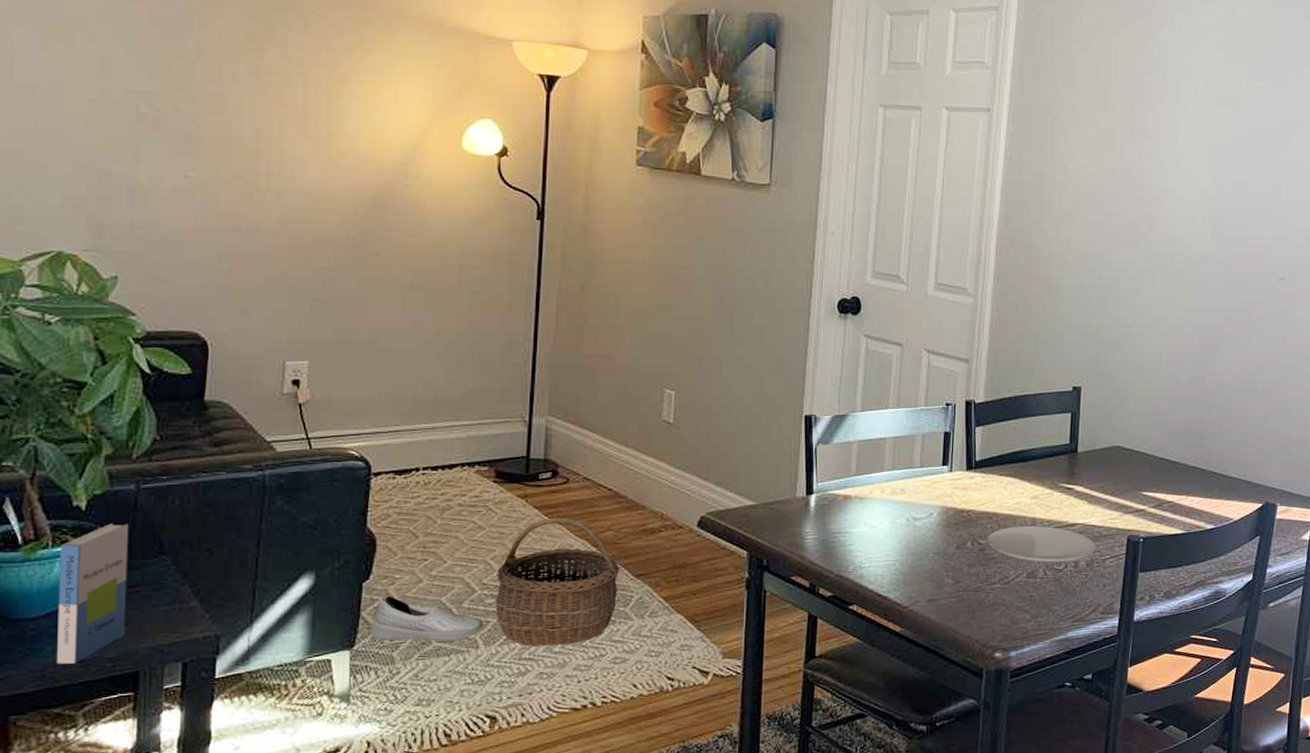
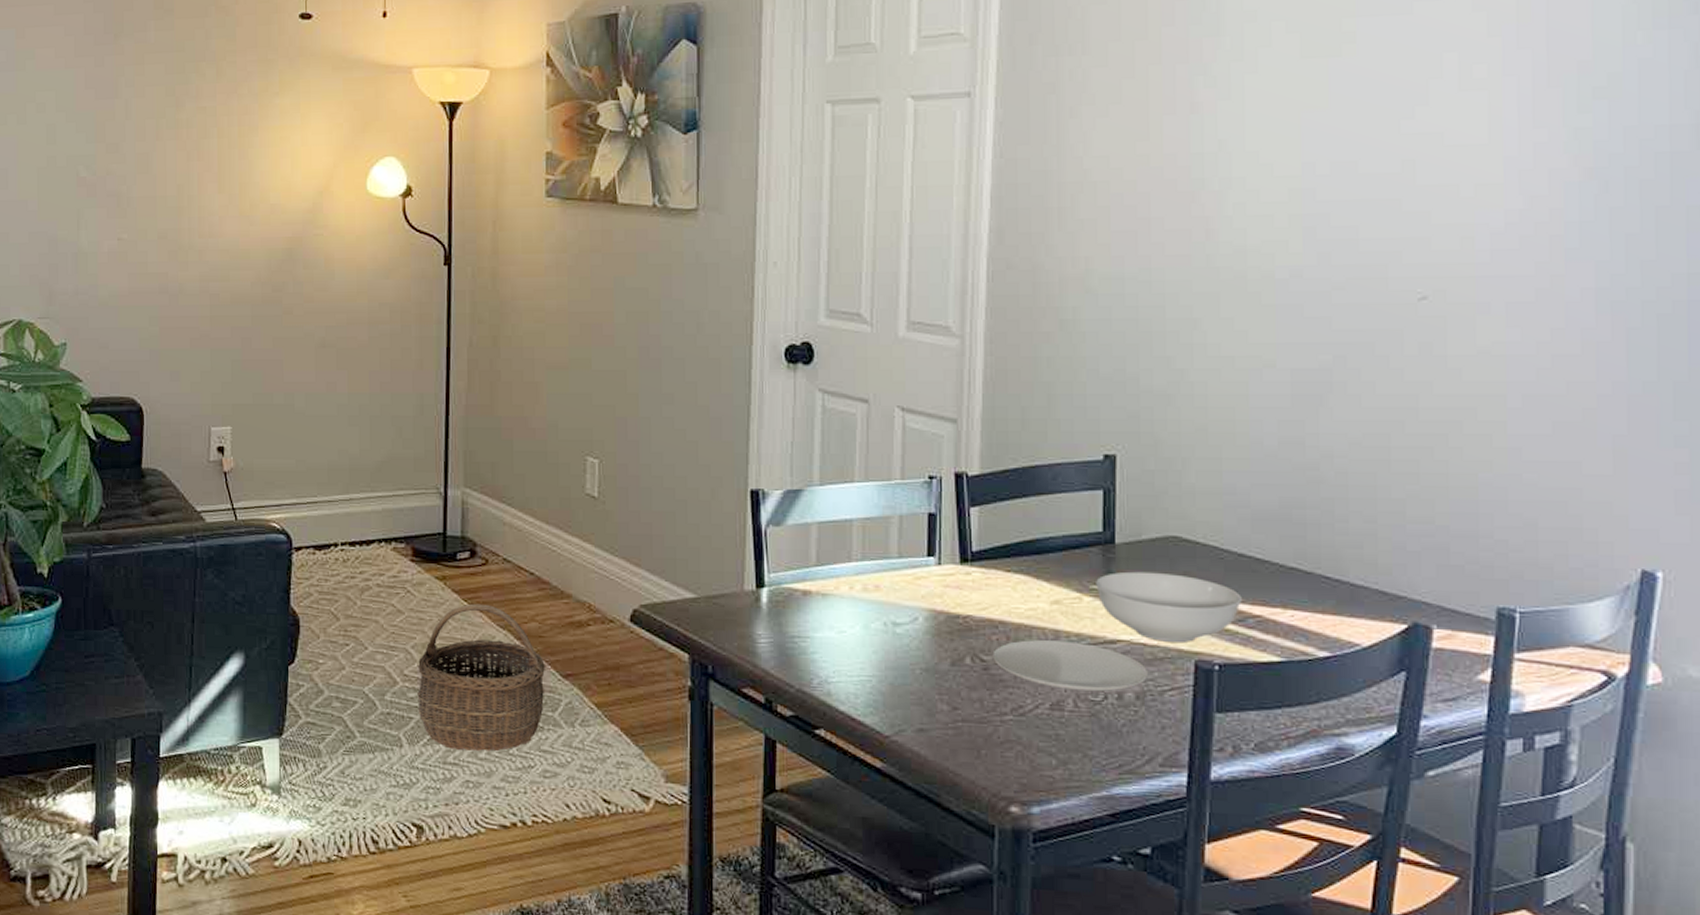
book: present [56,523,128,664] -> none [28,592,83,731]
shoe: present [370,594,483,642] -> none [297,680,406,737]
bowl: none [1063,472,1160,523] -> present [1096,571,1242,642]

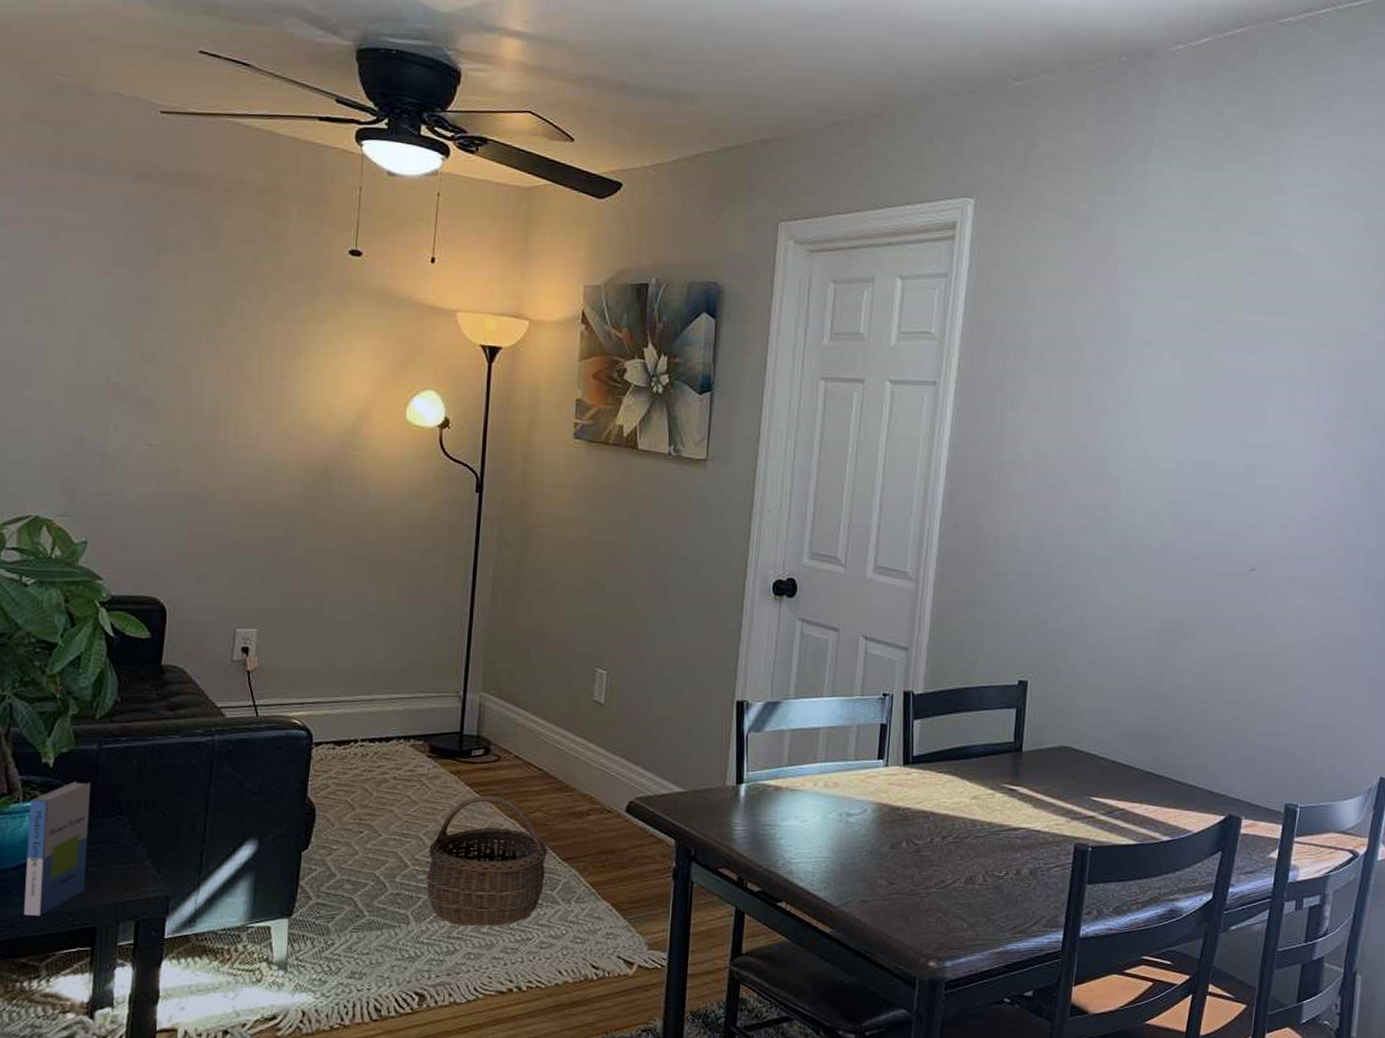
book: none [28,592,83,731] -> present [23,781,90,916]
plate: present [992,640,1147,691] -> none [923,827,1040,868]
bowl: present [1096,571,1242,642] -> none [1006,773,1112,830]

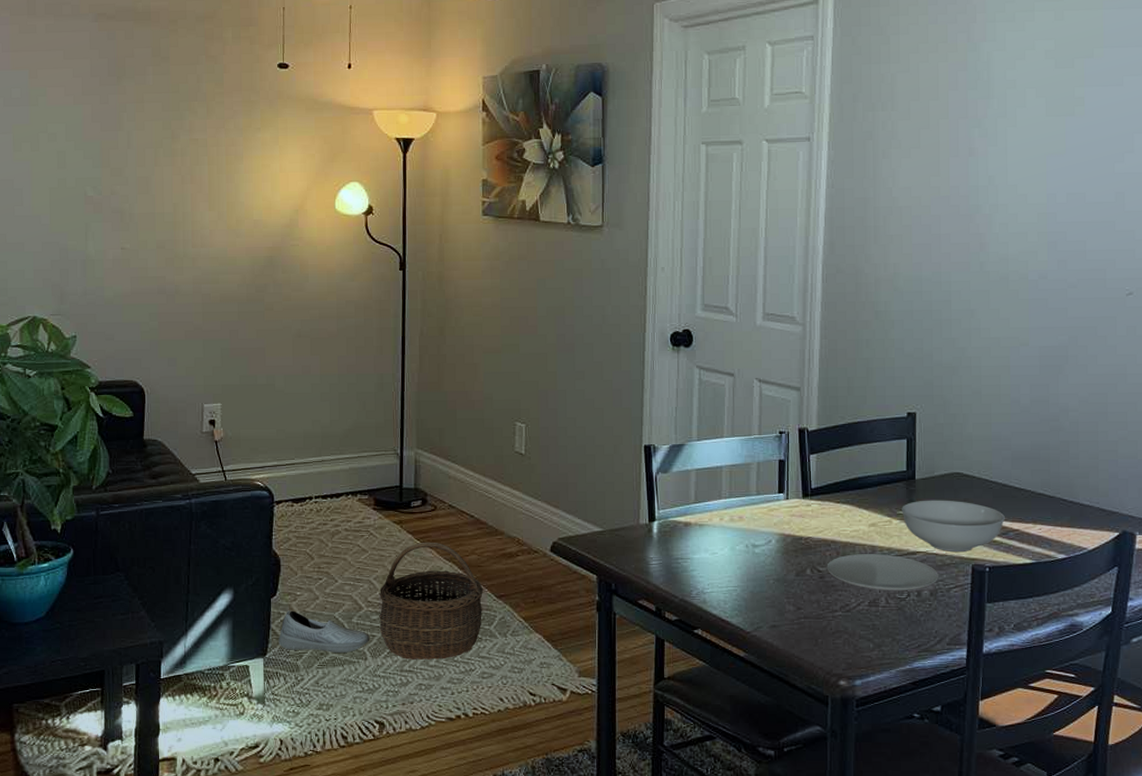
book: present [23,781,90,916] -> none [43,544,93,662]
shoe: none [307,865,414,916] -> present [278,609,369,653]
plate: none [923,827,1040,868] -> present [826,554,938,590]
bowl: none [1006,773,1112,830] -> present [902,500,1005,551]

